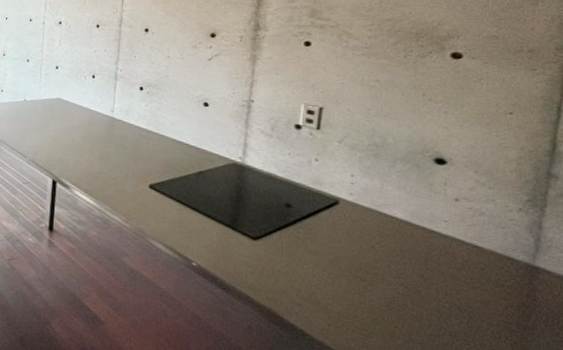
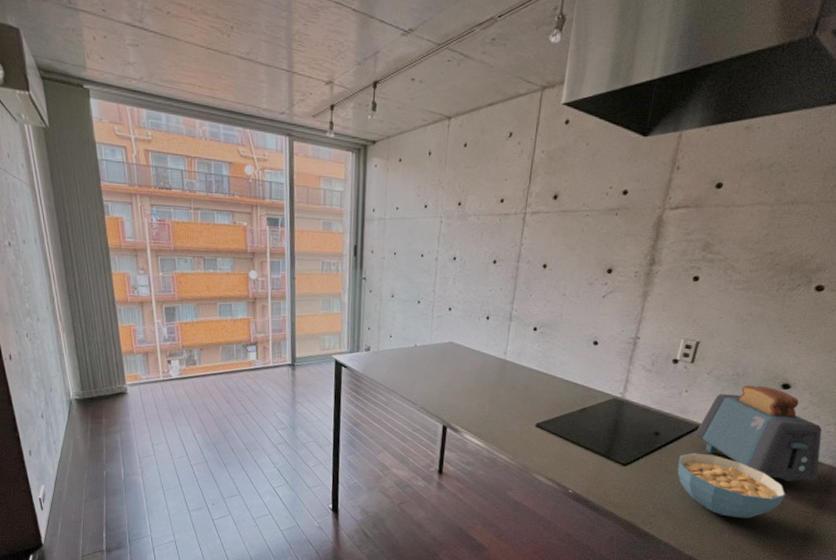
cereal bowl: none [320,230,473,323] -> present [677,452,786,519]
toaster: none [336,156,512,282] -> present [695,384,822,482]

